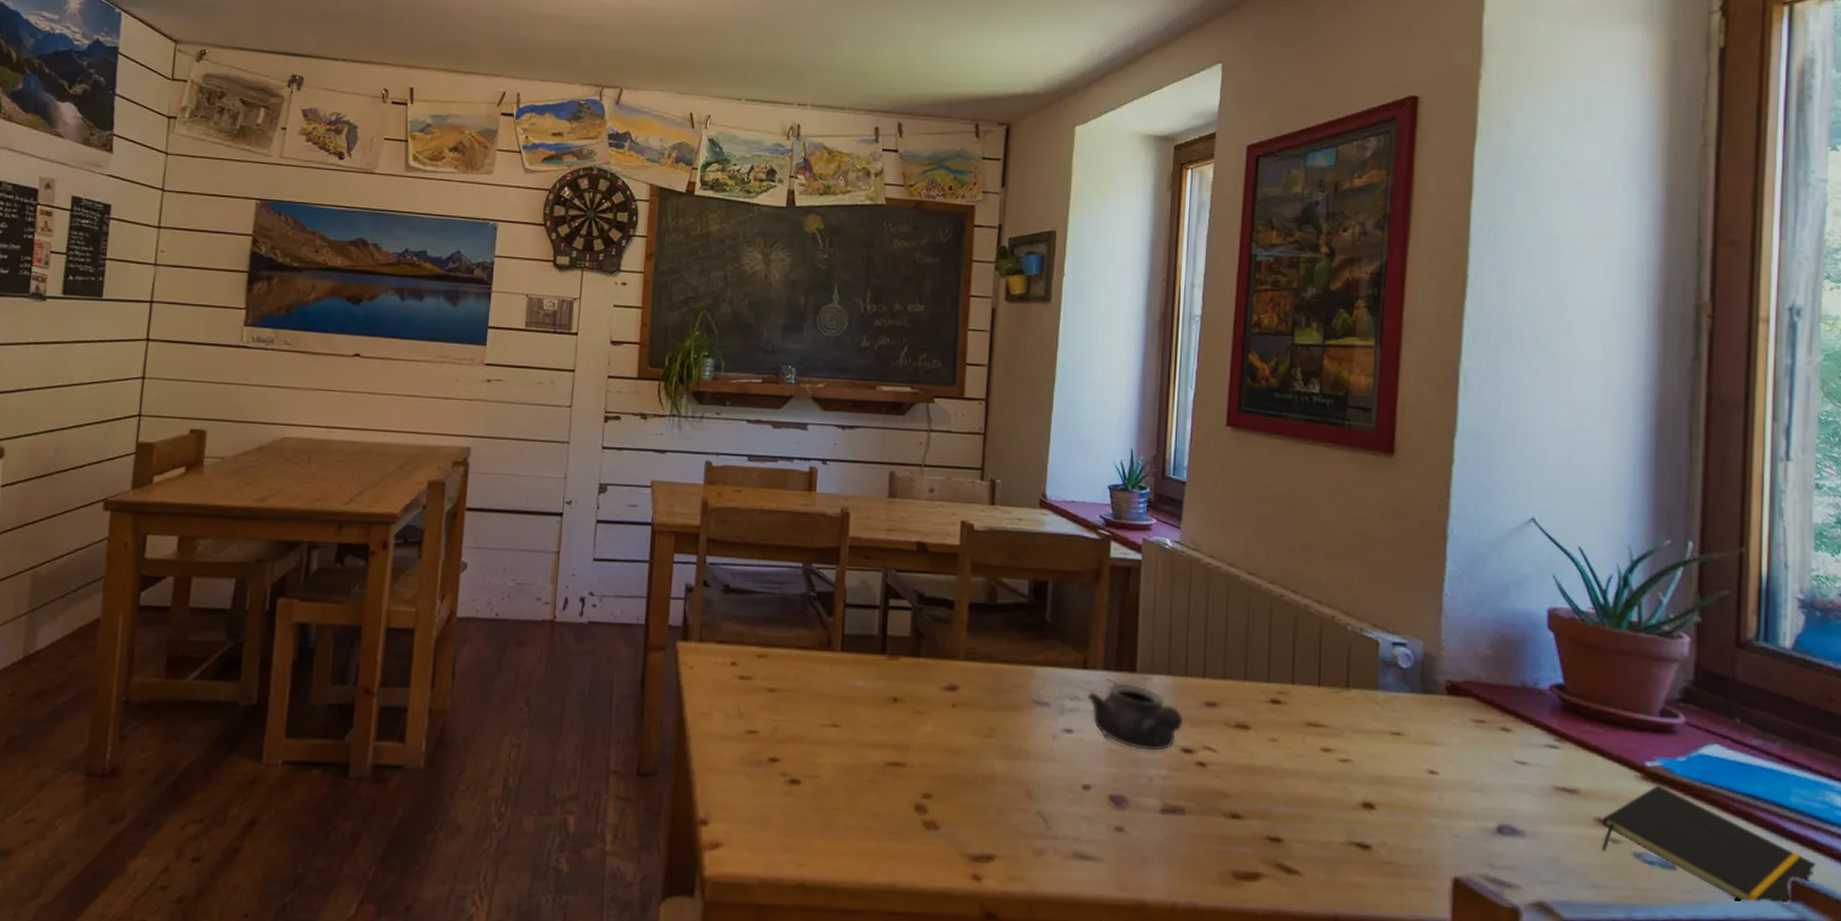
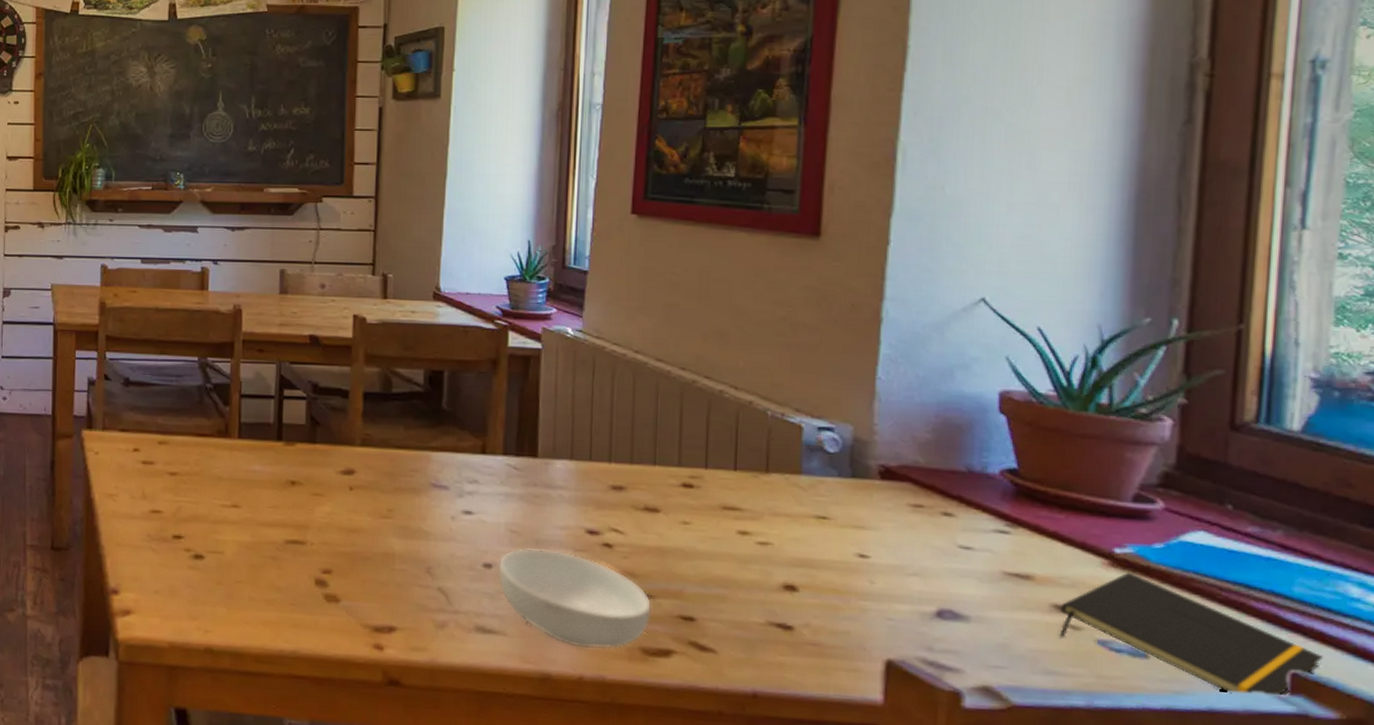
teapot: present [1088,683,1184,751] -> none [487,467,589,532]
cereal bowl: none [1096,767,1242,874] -> present [497,547,652,649]

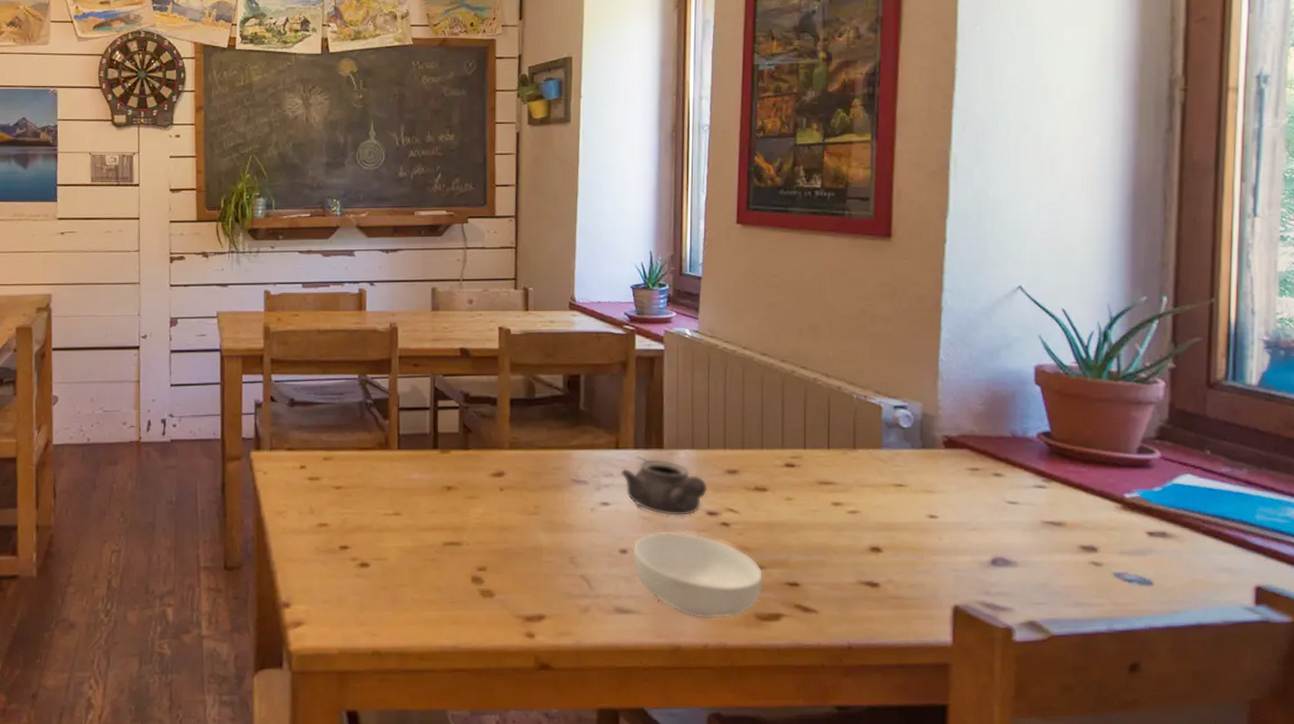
teapot: none [487,467,589,532] -> present [621,459,708,516]
notepad: present [1059,572,1323,697] -> none [1085,513,1278,609]

